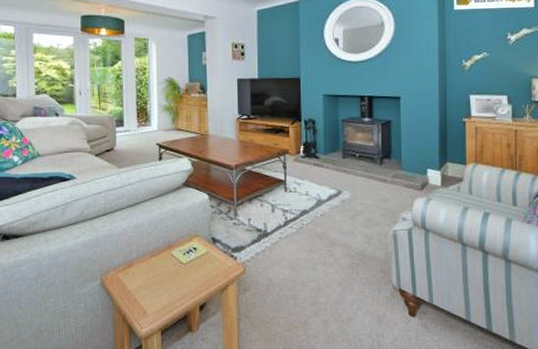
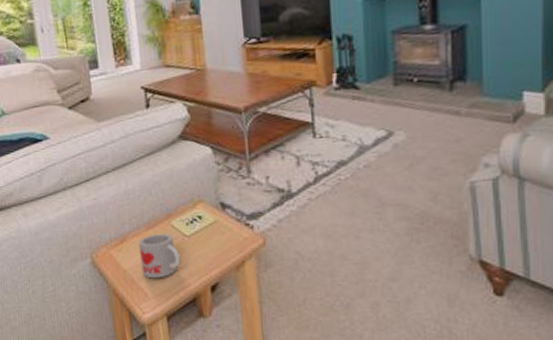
mug: none [143,261,177,298] -> present [138,234,181,279]

